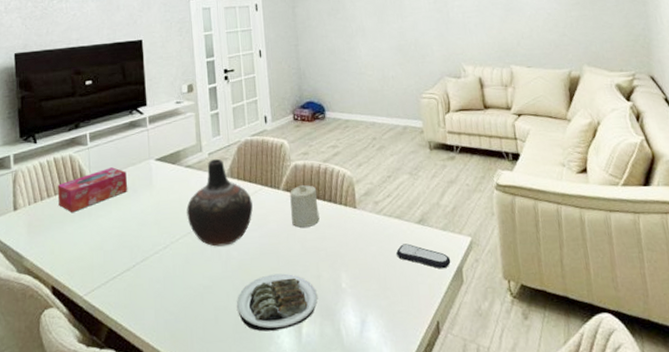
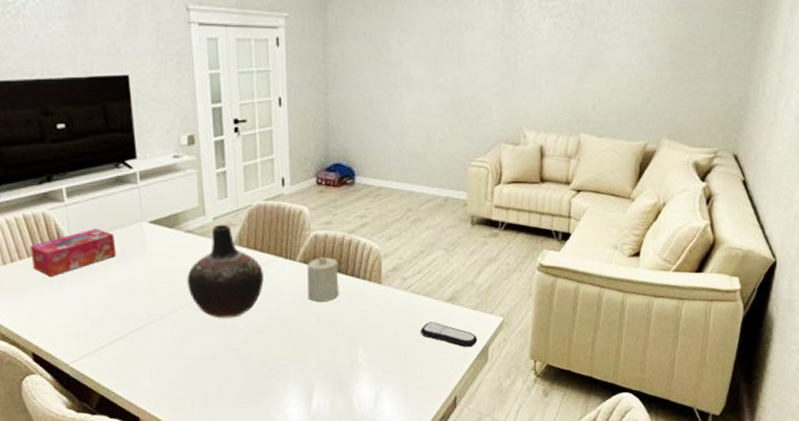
plate: present [236,273,317,332] -> none [242,347,330,402]

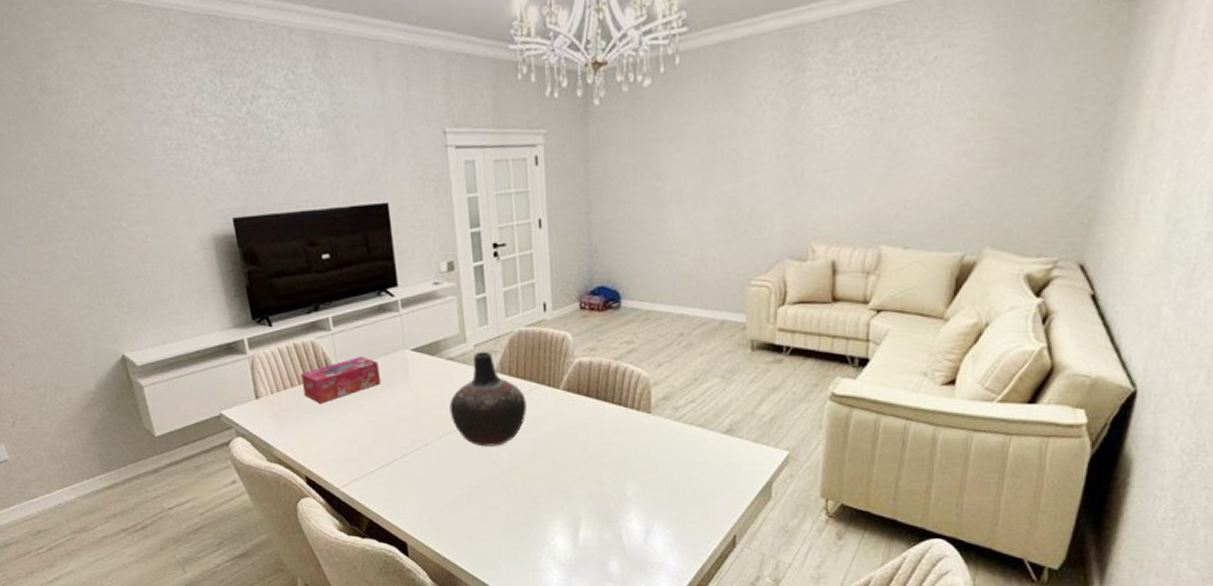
candle: present [307,256,339,302] -> none [571,384,606,431]
remote control: present [421,322,478,348] -> none [695,454,760,483]

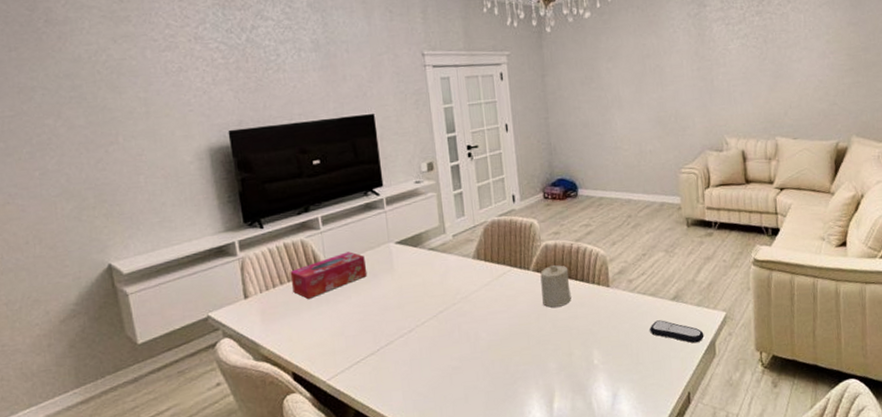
vase: present [449,351,527,447] -> none [431,240,502,329]
candle: none [571,384,606,431] -> present [540,264,571,308]
remote control: none [695,454,760,483] -> present [650,320,704,344]

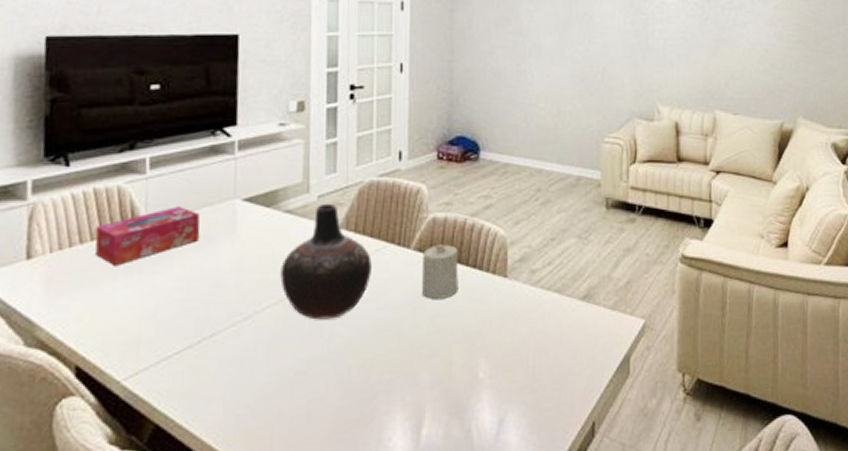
vase: none [431,240,502,329] -> present [280,203,372,320]
remote control: present [650,320,704,344] -> none [552,324,617,358]

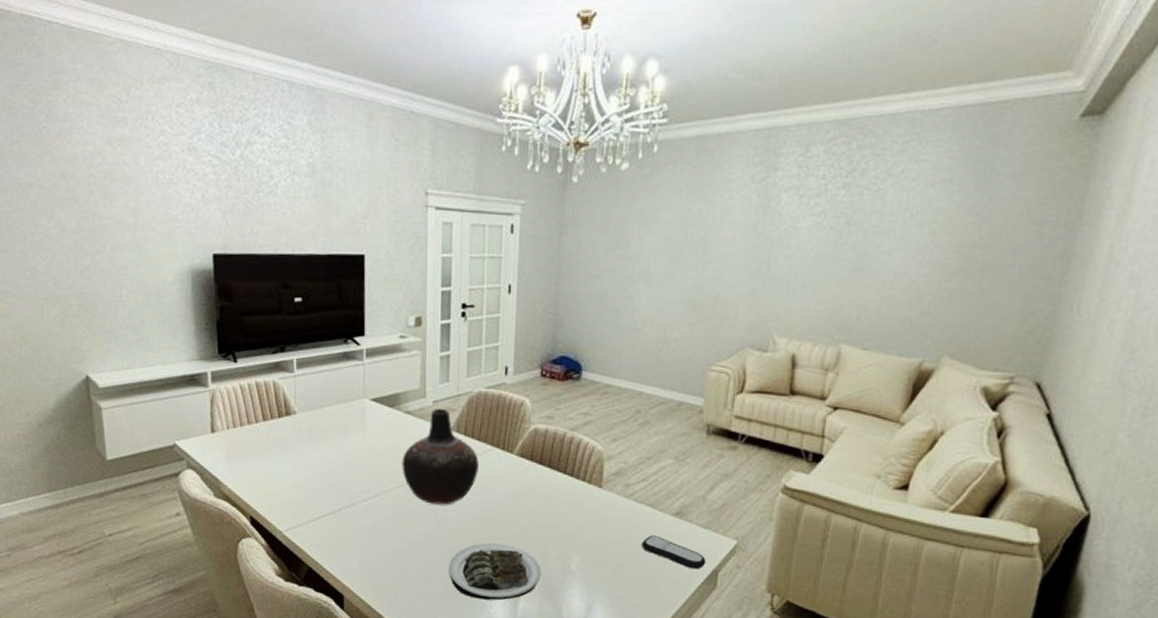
tissue box: present [94,206,200,265] -> none [259,401,338,444]
plate: none [337,357,445,432] -> present [448,542,541,601]
candle: present [422,243,459,299] -> none [523,451,557,500]
remote control: none [552,324,617,358] -> present [642,535,706,570]

